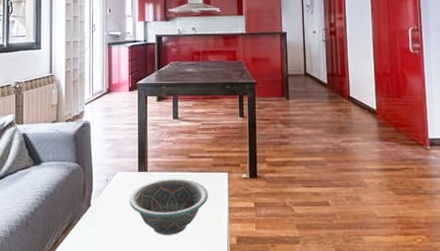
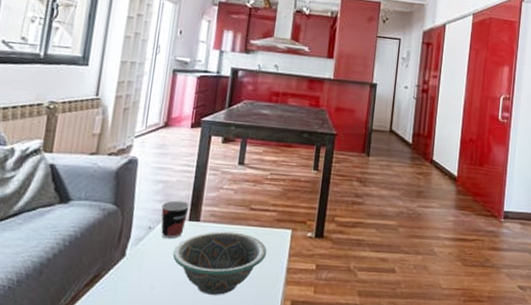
cup: none [114,155,137,188] -> present [161,200,190,239]

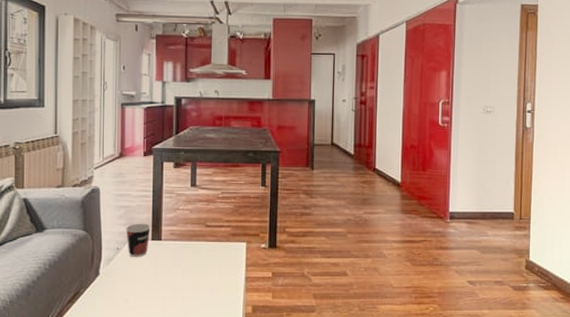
decorative bowl: present [173,231,267,295] -> none [141,248,226,304]

